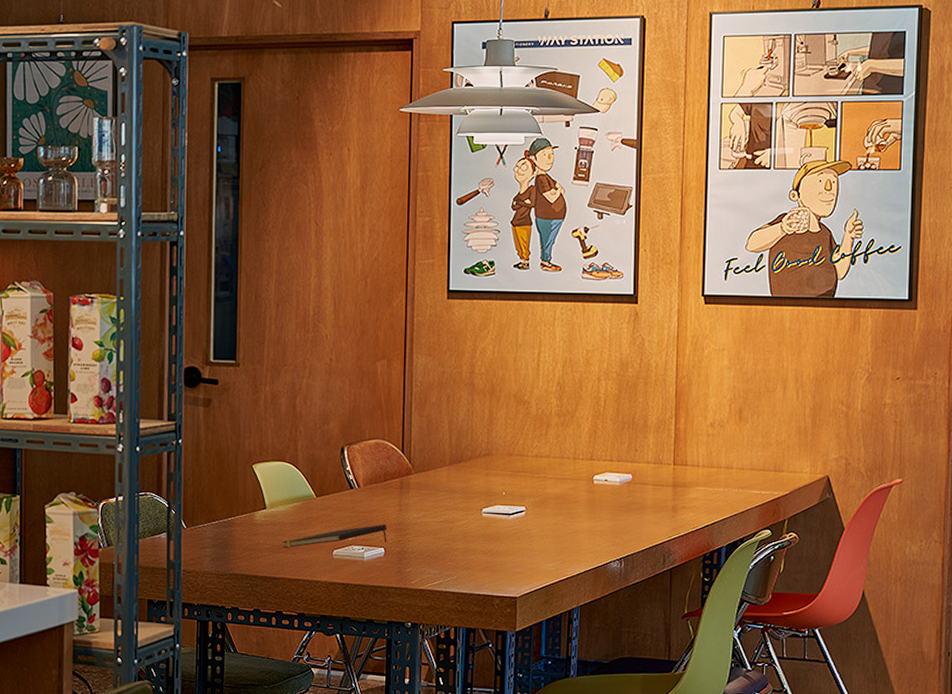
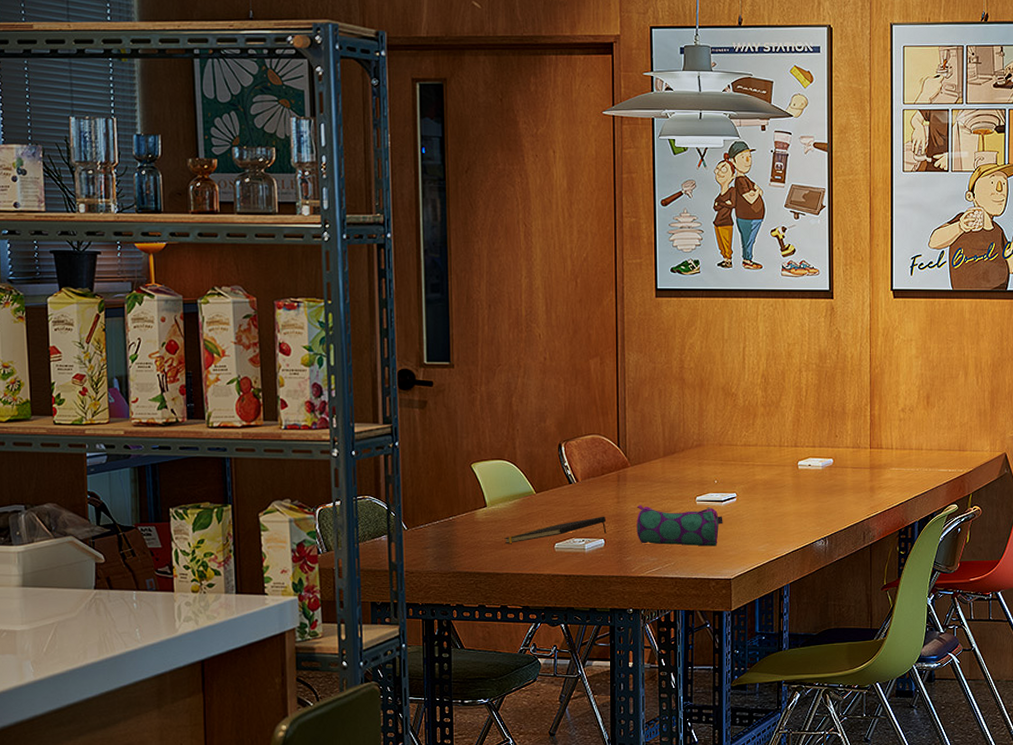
pencil case: none [418,514,510,562] -> present [636,505,723,546]

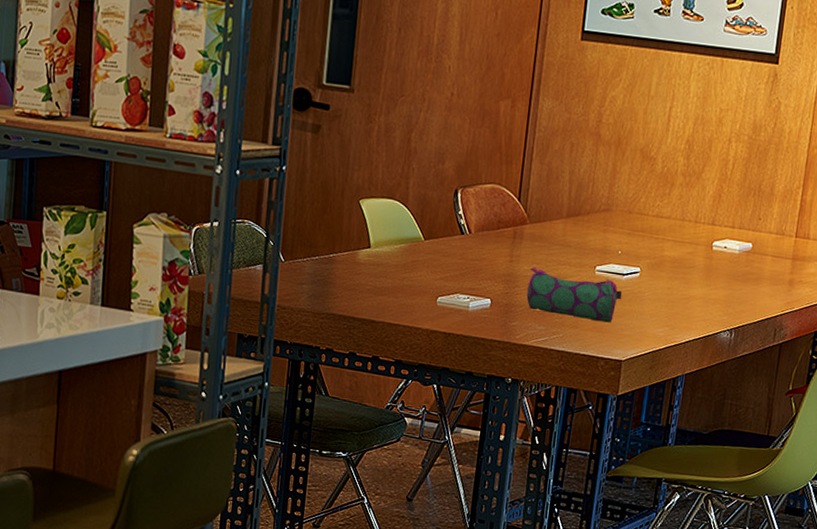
notepad: present [504,516,607,544] -> none [384,274,495,293]

